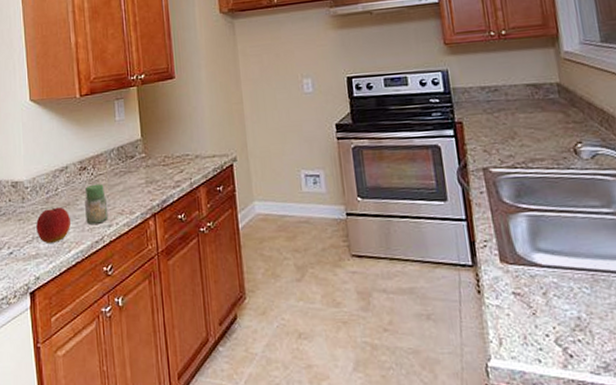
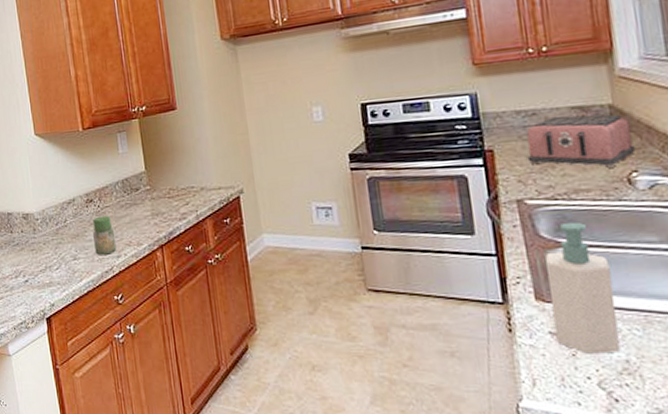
apple: present [36,206,71,243] -> none [48,237,81,272]
toaster: none [490,92,580,141] -> present [527,114,636,169]
soap bottle: none [508,188,573,313] -> present [545,222,621,354]

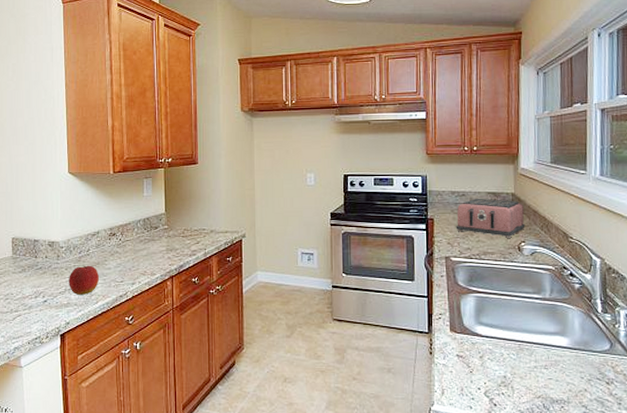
apple: none [48,237,81,272] -> present [69,265,99,295]
jar: present [93,215,117,255] -> none [113,248,132,282]
soap bottle: present [545,222,621,354] -> none [460,275,502,371]

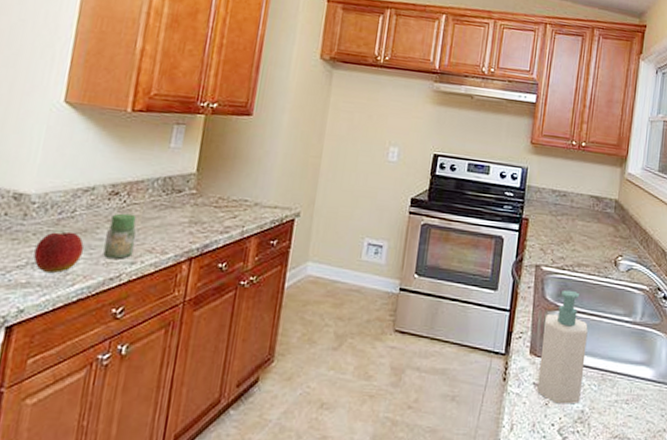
jar: none [113,248,132,282] -> present [103,213,137,259]
toaster: present [455,198,525,239] -> none [551,200,626,251]
soap bottle: none [460,275,502,371] -> present [537,289,588,404]

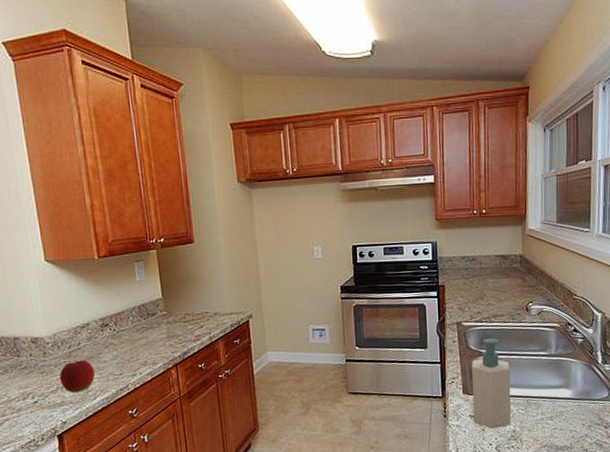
jar: present [103,213,137,259] -> none [108,338,132,375]

